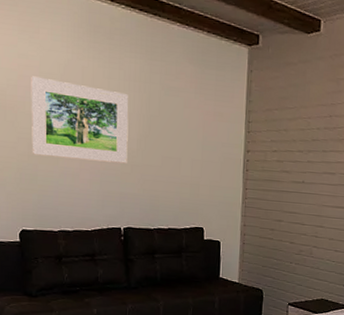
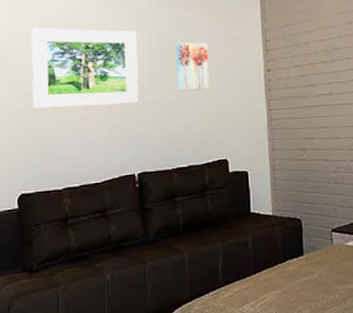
wall art: none [163,111,195,161] -> present [176,42,210,92]

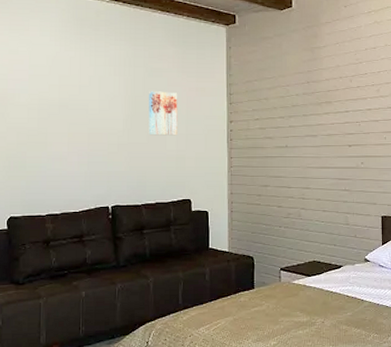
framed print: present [31,27,139,109] -> none [20,69,115,143]

